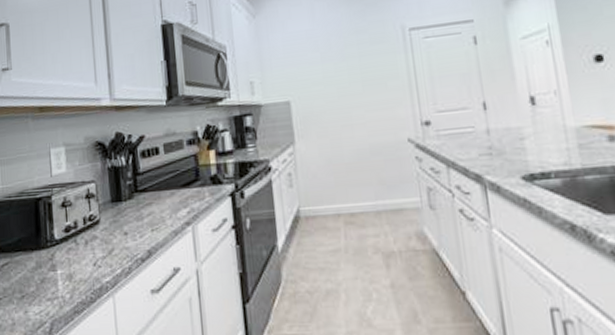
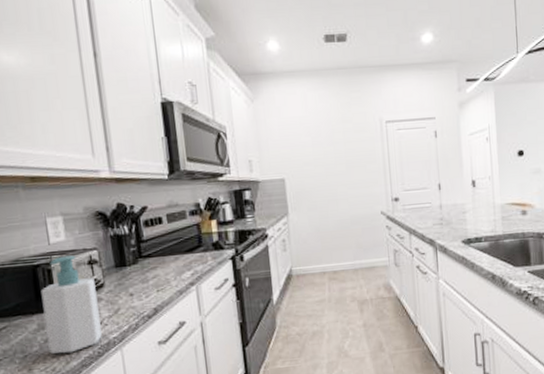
soap bottle: none [41,188,95,297] -> present [40,255,102,354]

